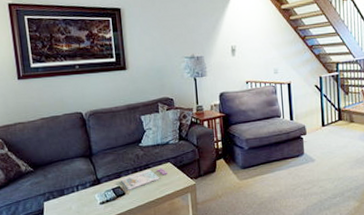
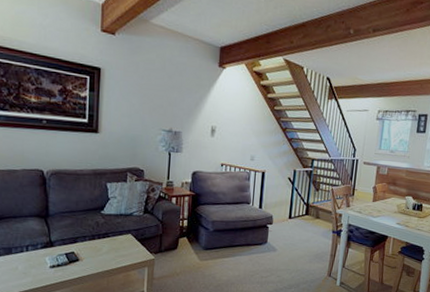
magazine: present [121,167,167,191] -> none [76,238,127,258]

